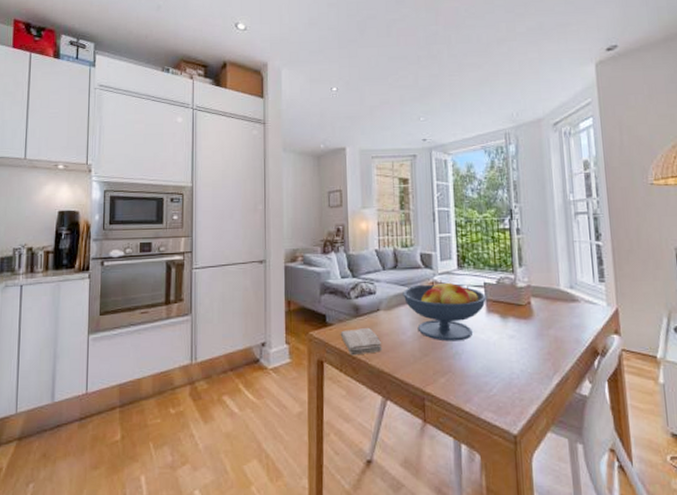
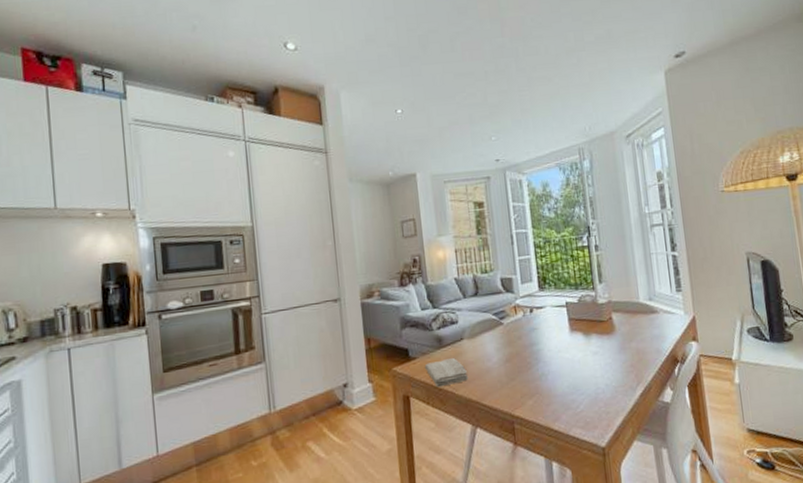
fruit bowl: present [403,280,487,341] -> none [485,303,570,364]

